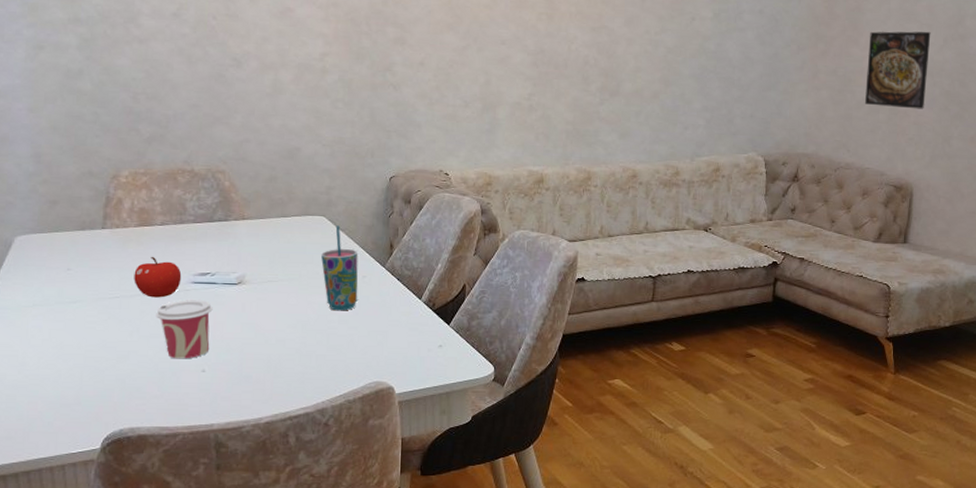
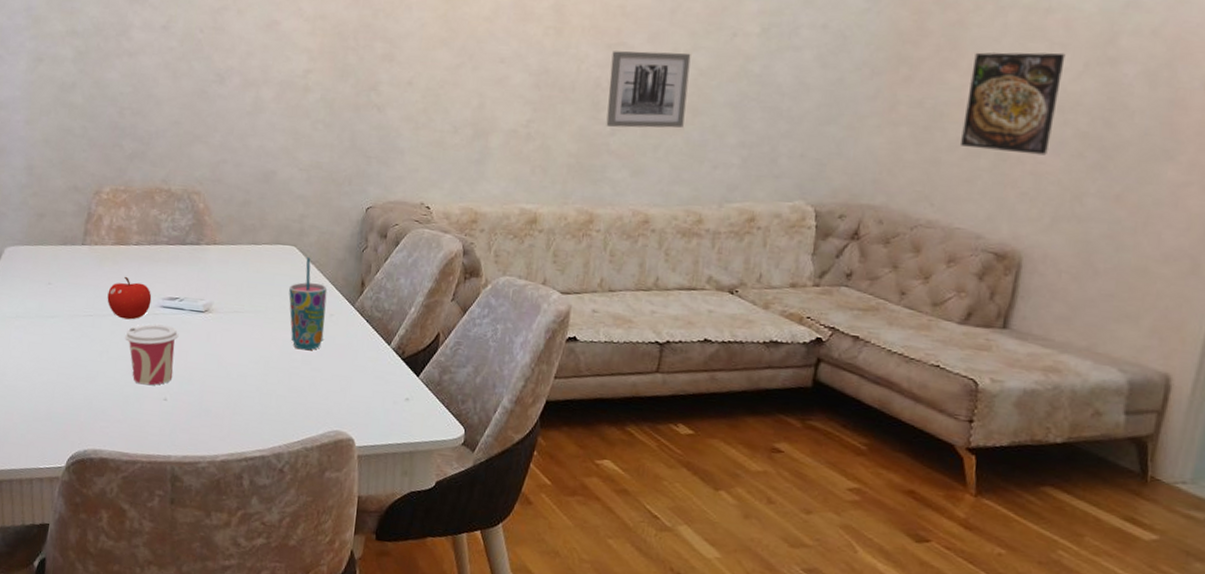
wall art: none [595,33,660,98] -> present [606,51,691,128]

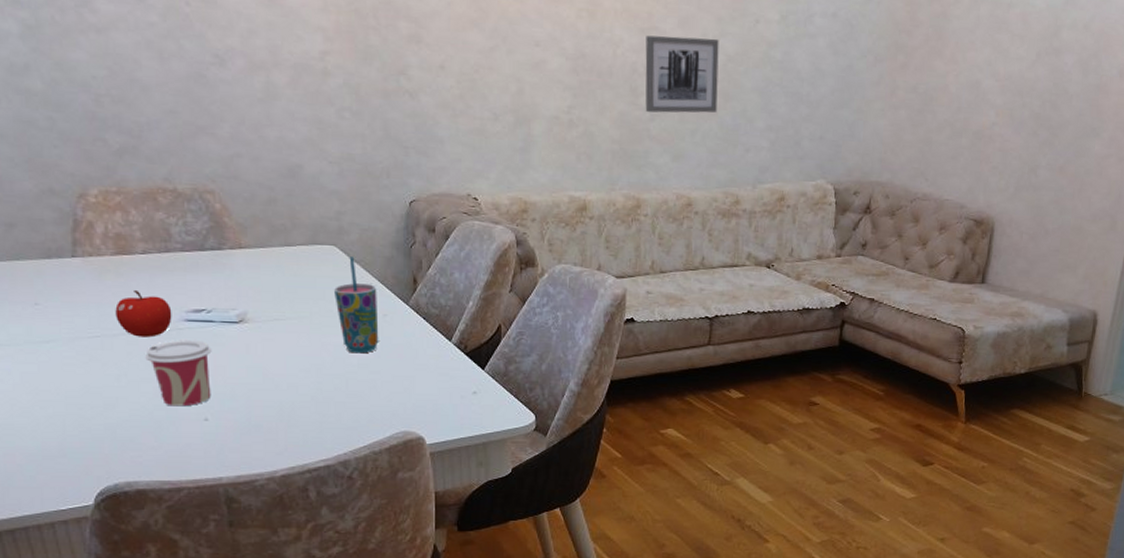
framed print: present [961,52,1066,155] -> none [947,42,1023,134]

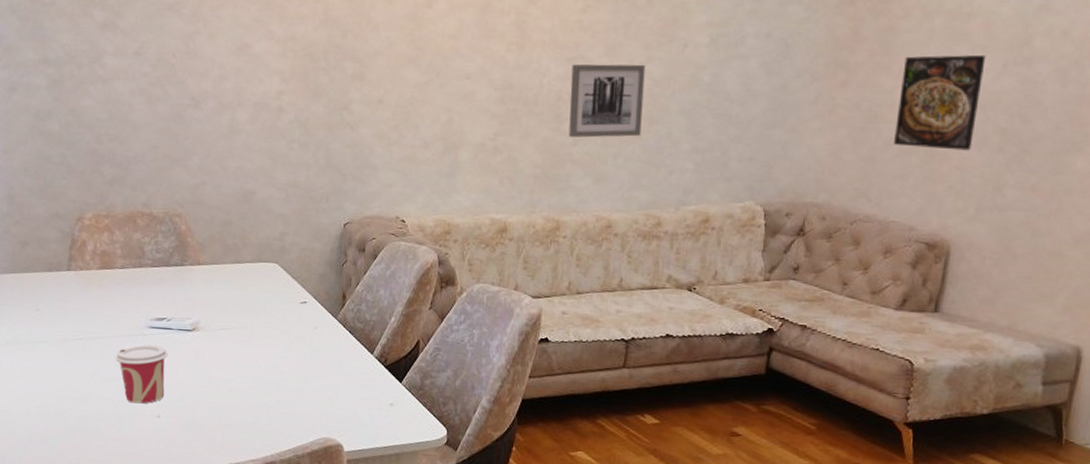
fruit: present [115,289,172,338] -> none [95,299,140,342]
cup: present [334,256,379,354] -> none [273,273,311,363]
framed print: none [947,42,1023,134] -> present [894,54,986,151]

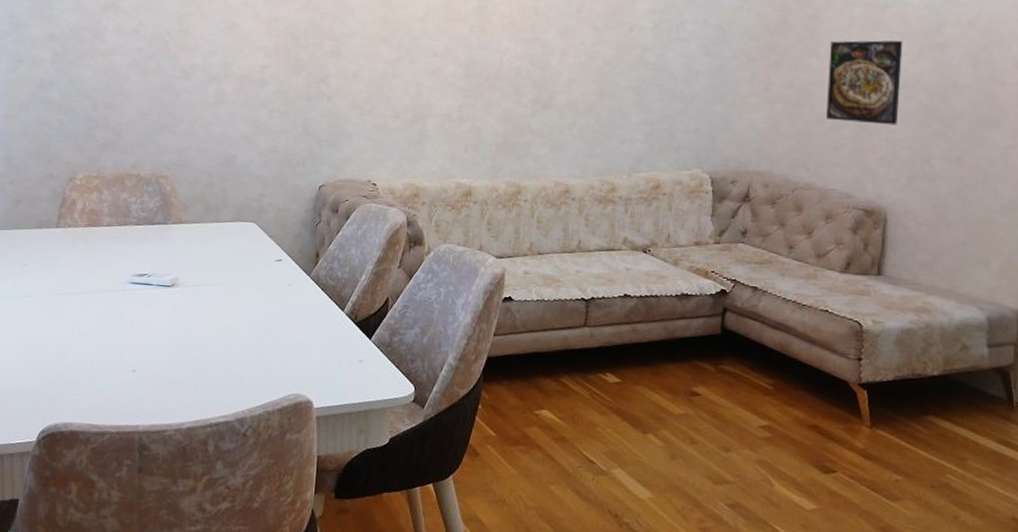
cup: present [115,344,168,404] -> none [95,299,147,358]
wall art: present [568,64,646,138] -> none [527,44,596,110]

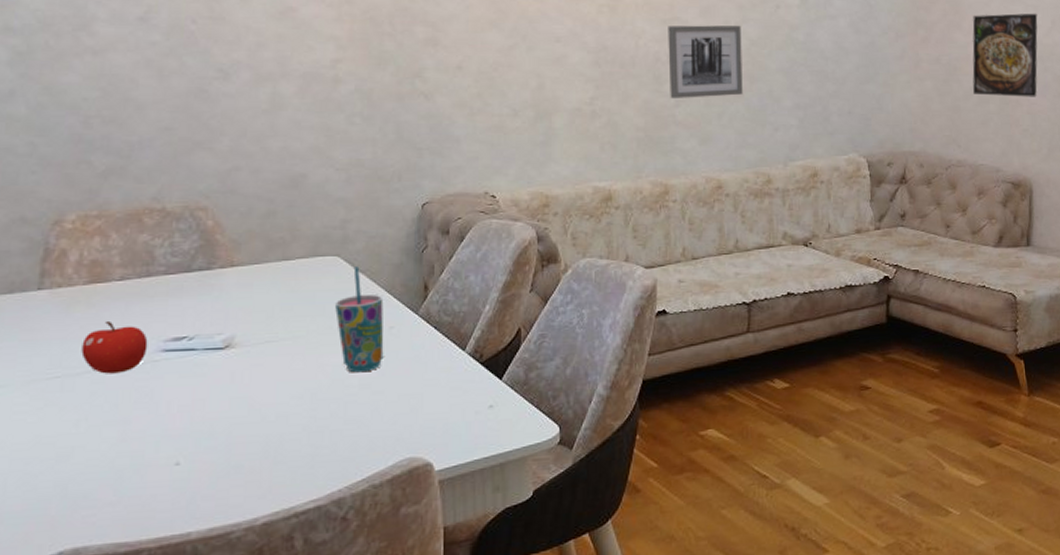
fruit: none [79,255,122,296] -> present [81,320,148,374]
cup: none [249,232,285,319] -> present [335,266,384,373]
wall art: none [527,44,596,110] -> present [668,25,743,98]

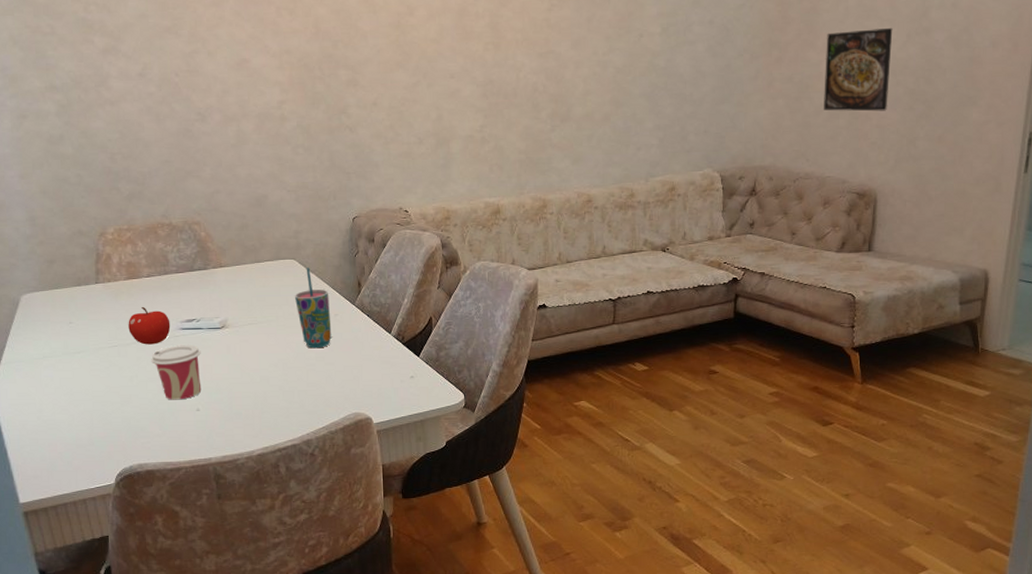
cup: none [112,372,191,452] -> present [151,345,202,400]
wall art: present [668,25,743,98] -> none [544,54,610,124]

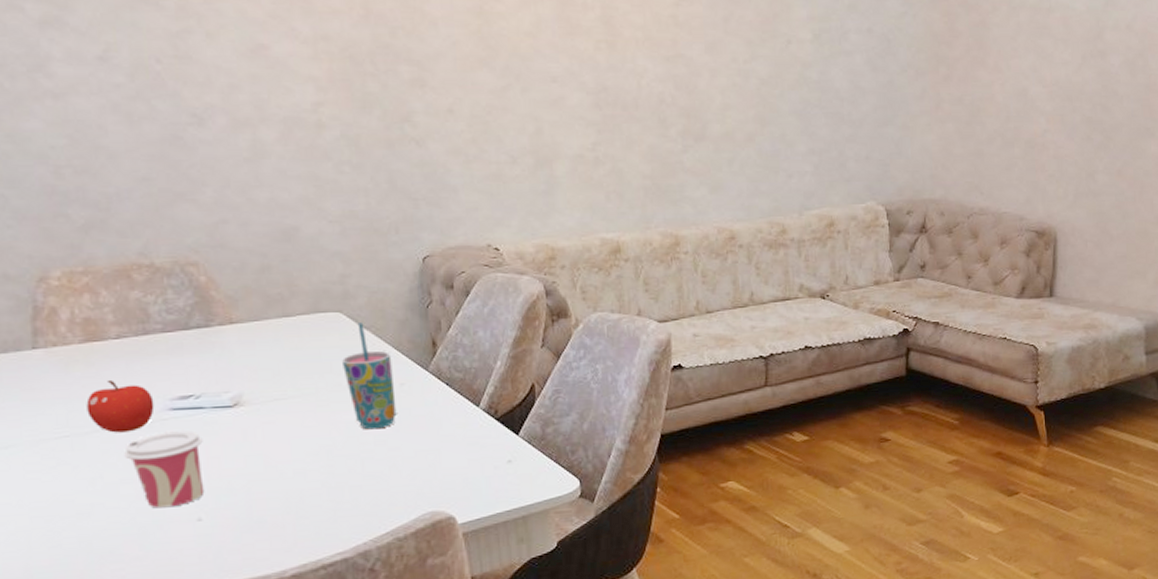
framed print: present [824,27,893,112] -> none [997,48,1067,140]

